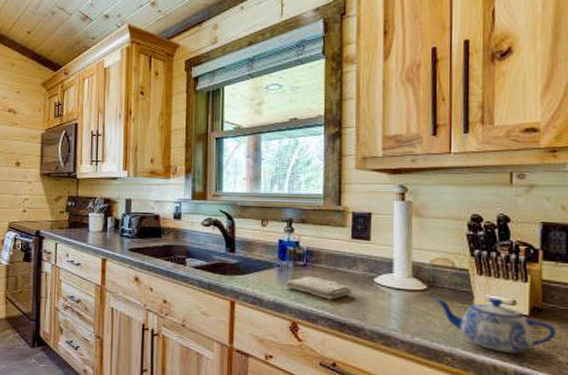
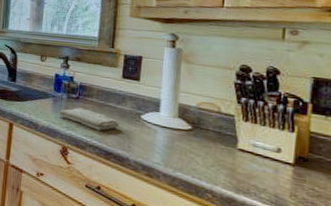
teapot: present [435,298,556,354] -> none [199,139,321,199]

